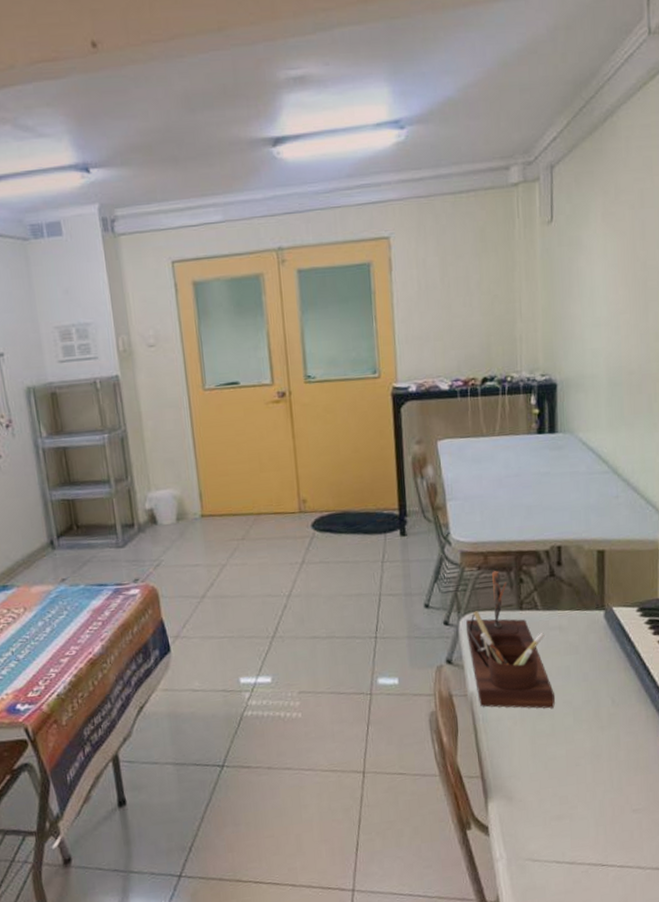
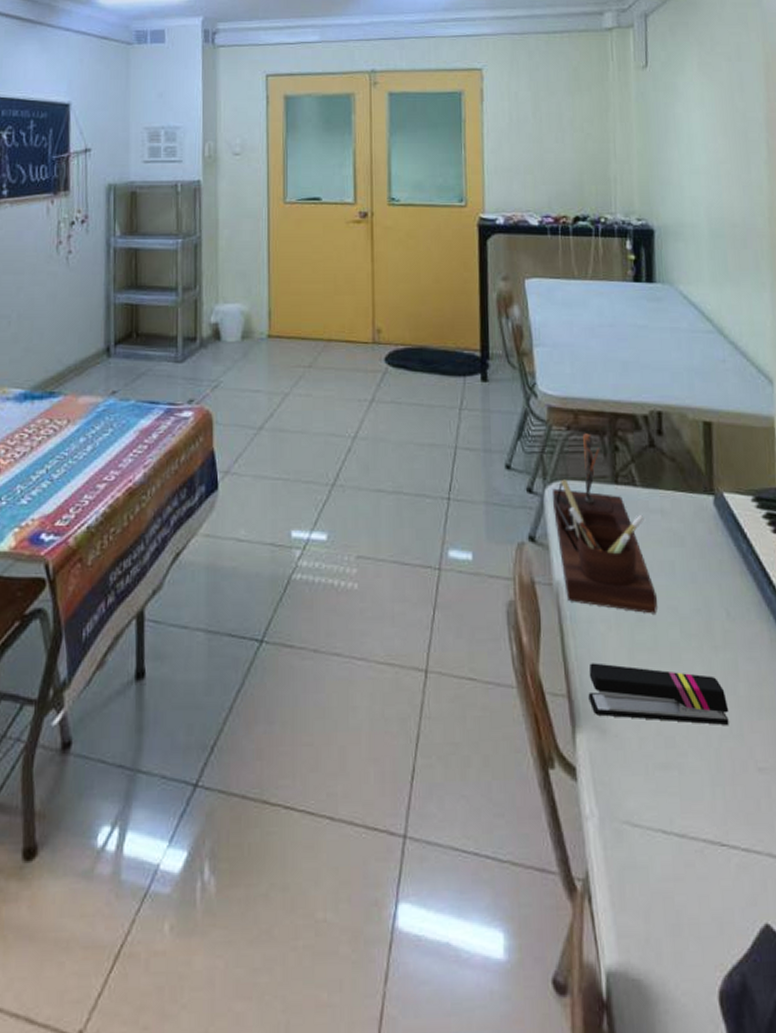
stapler: none [498,748,612,788] -> present [588,663,729,725]

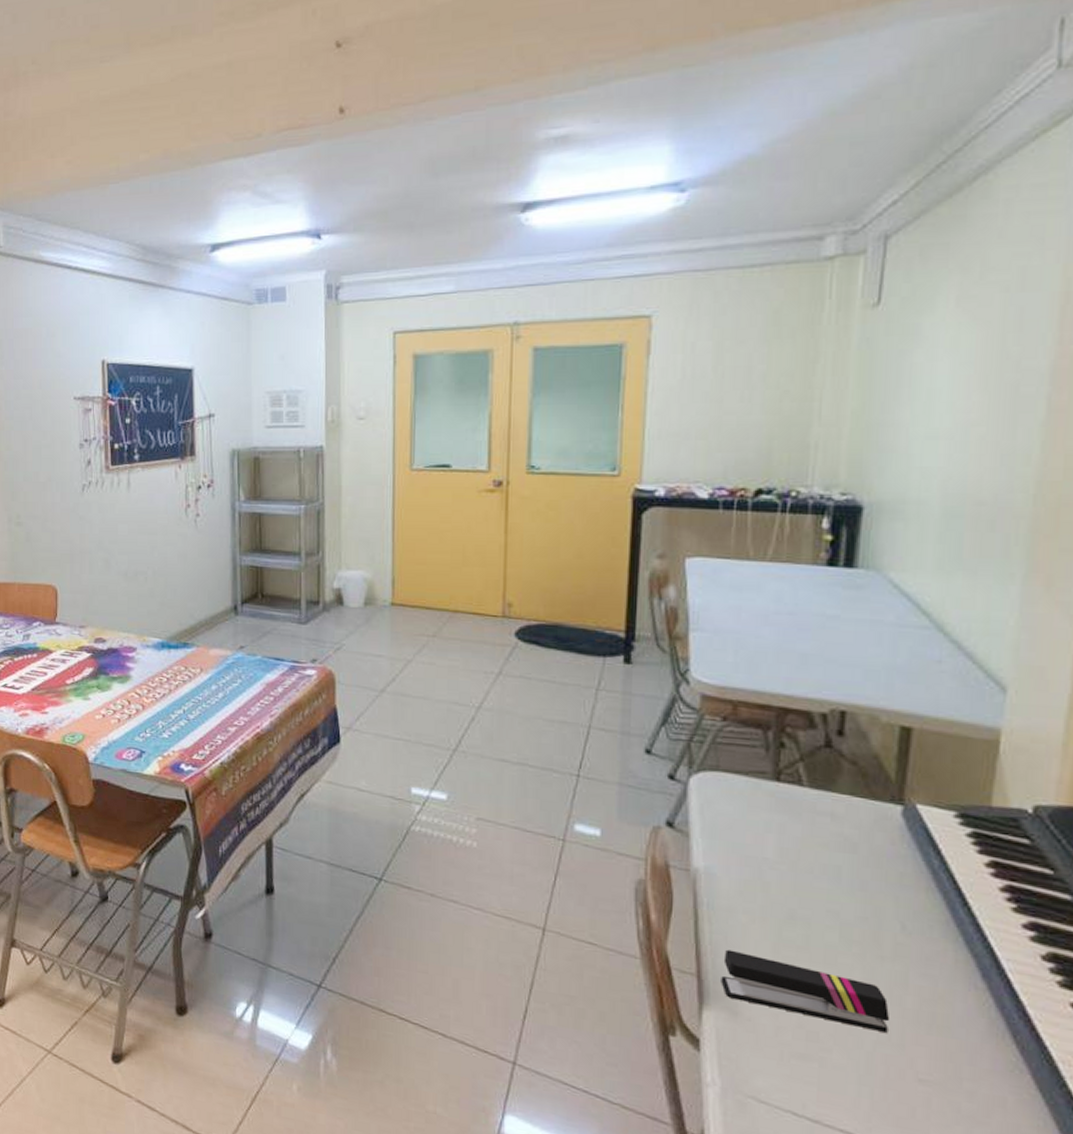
desk organizer: present [552,433,657,614] -> none [697,726,814,915]

